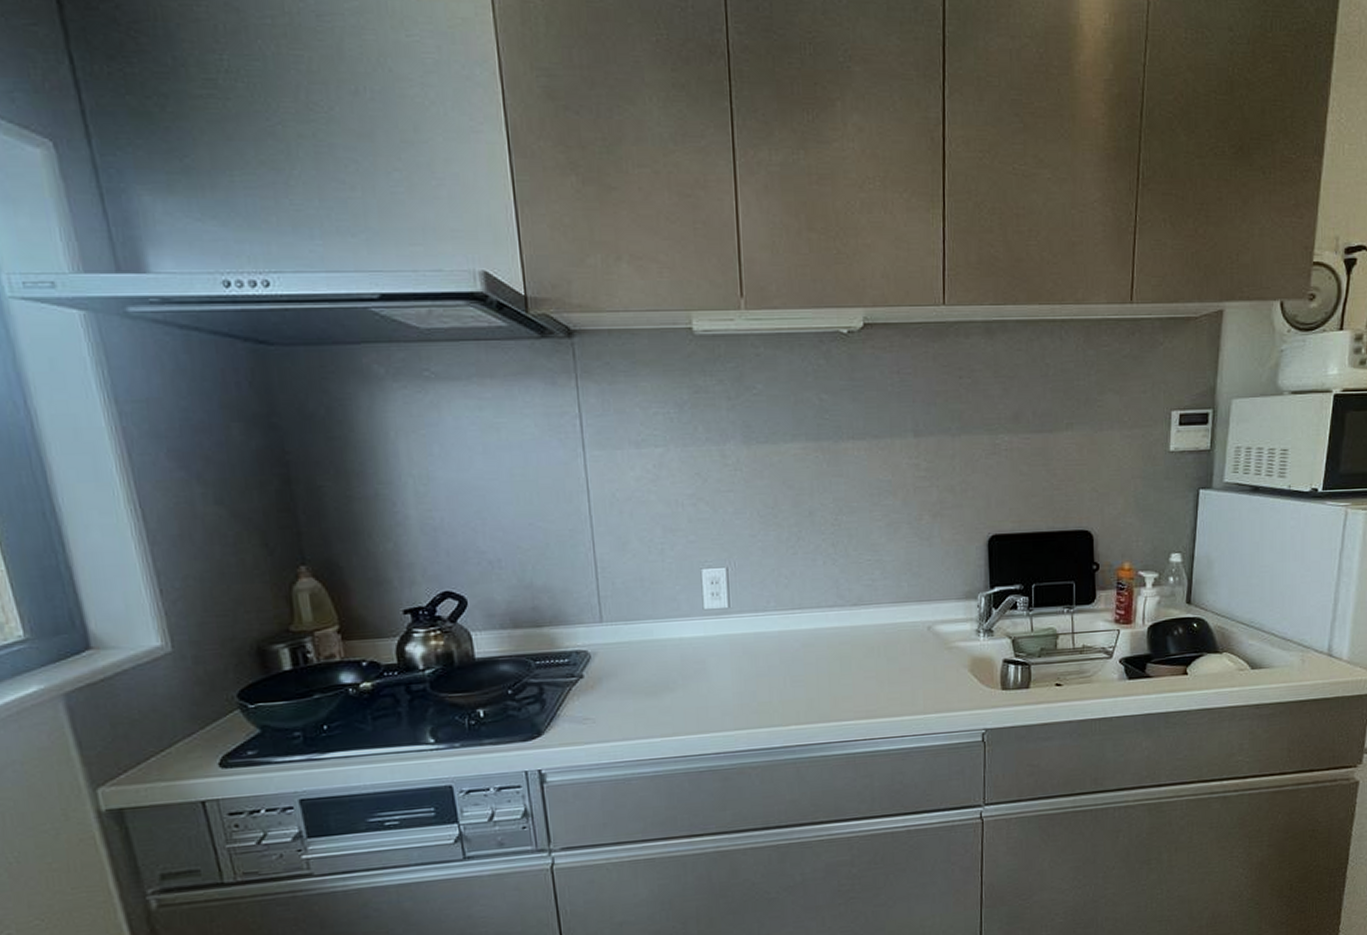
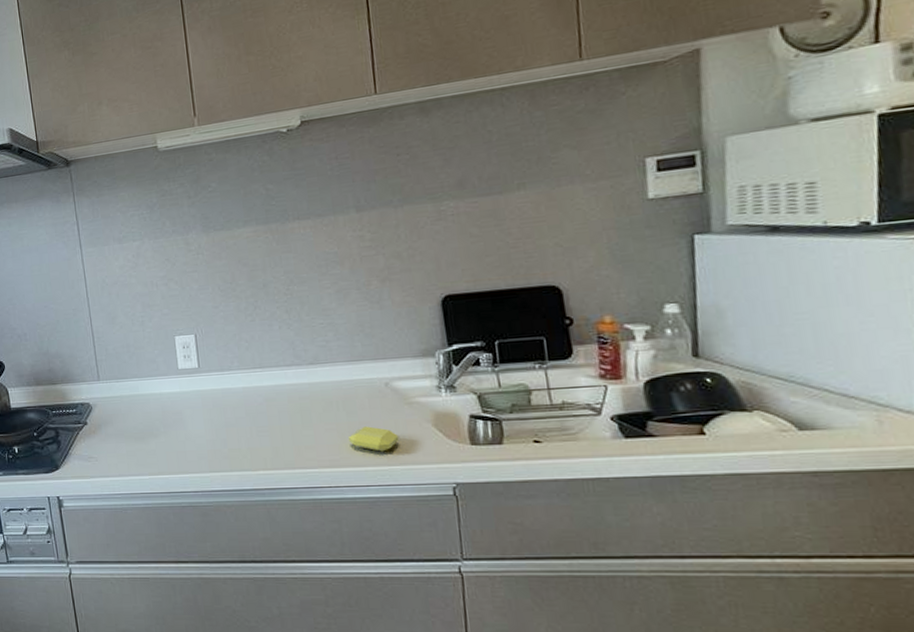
soap bar: none [888,673,937,700] -> present [349,426,400,452]

